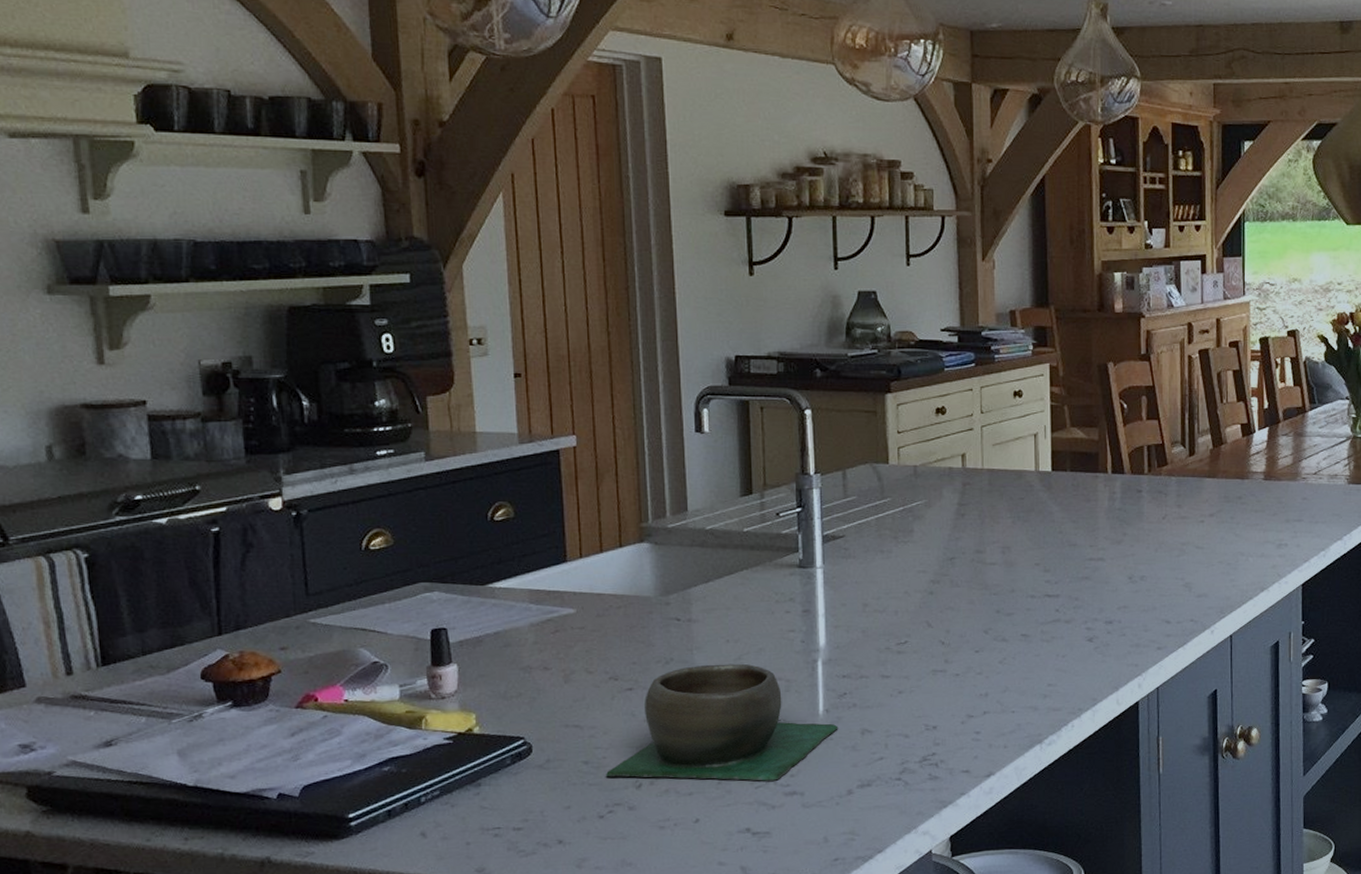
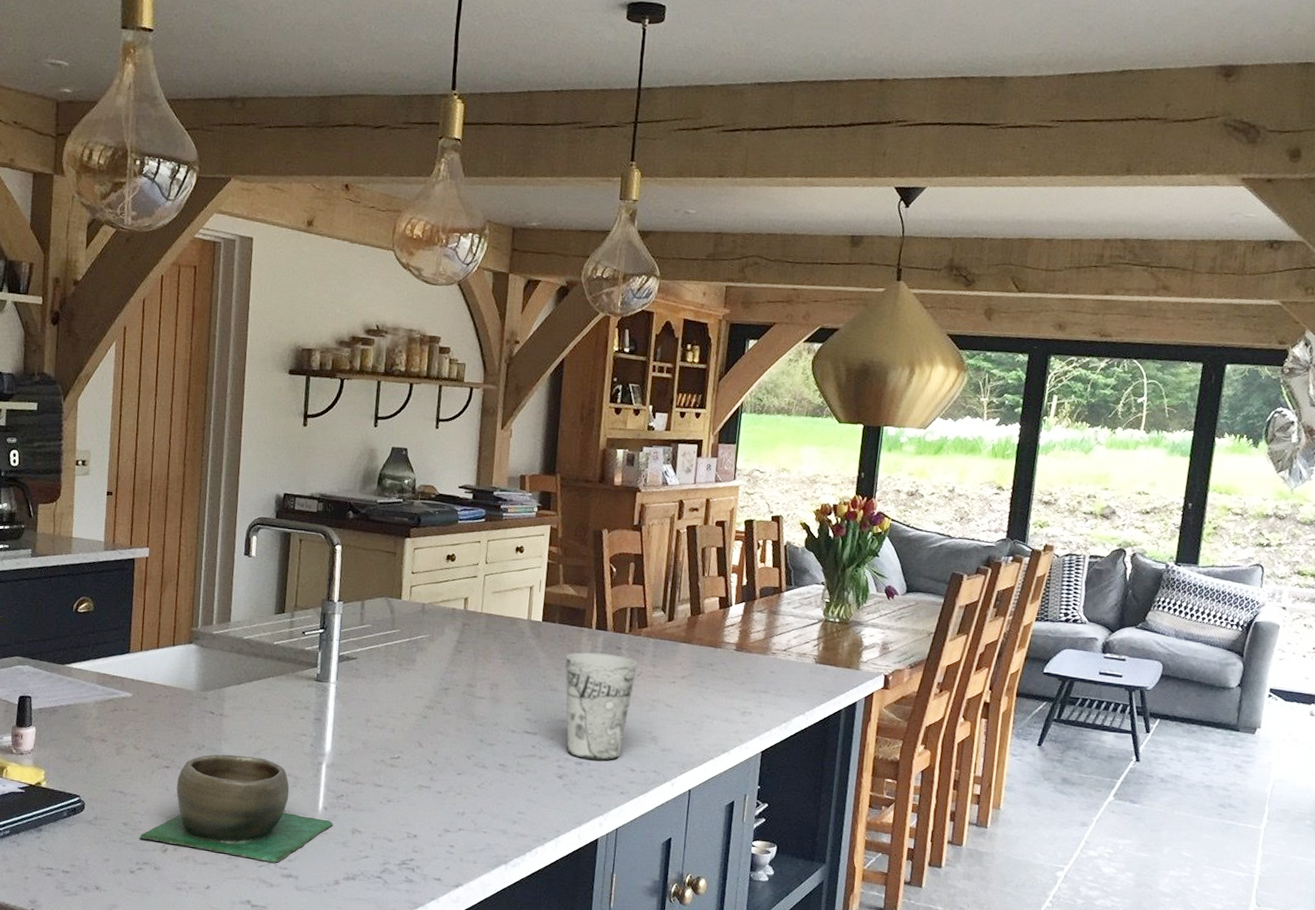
cup: none [1082,499,1161,618] -> present [565,652,638,761]

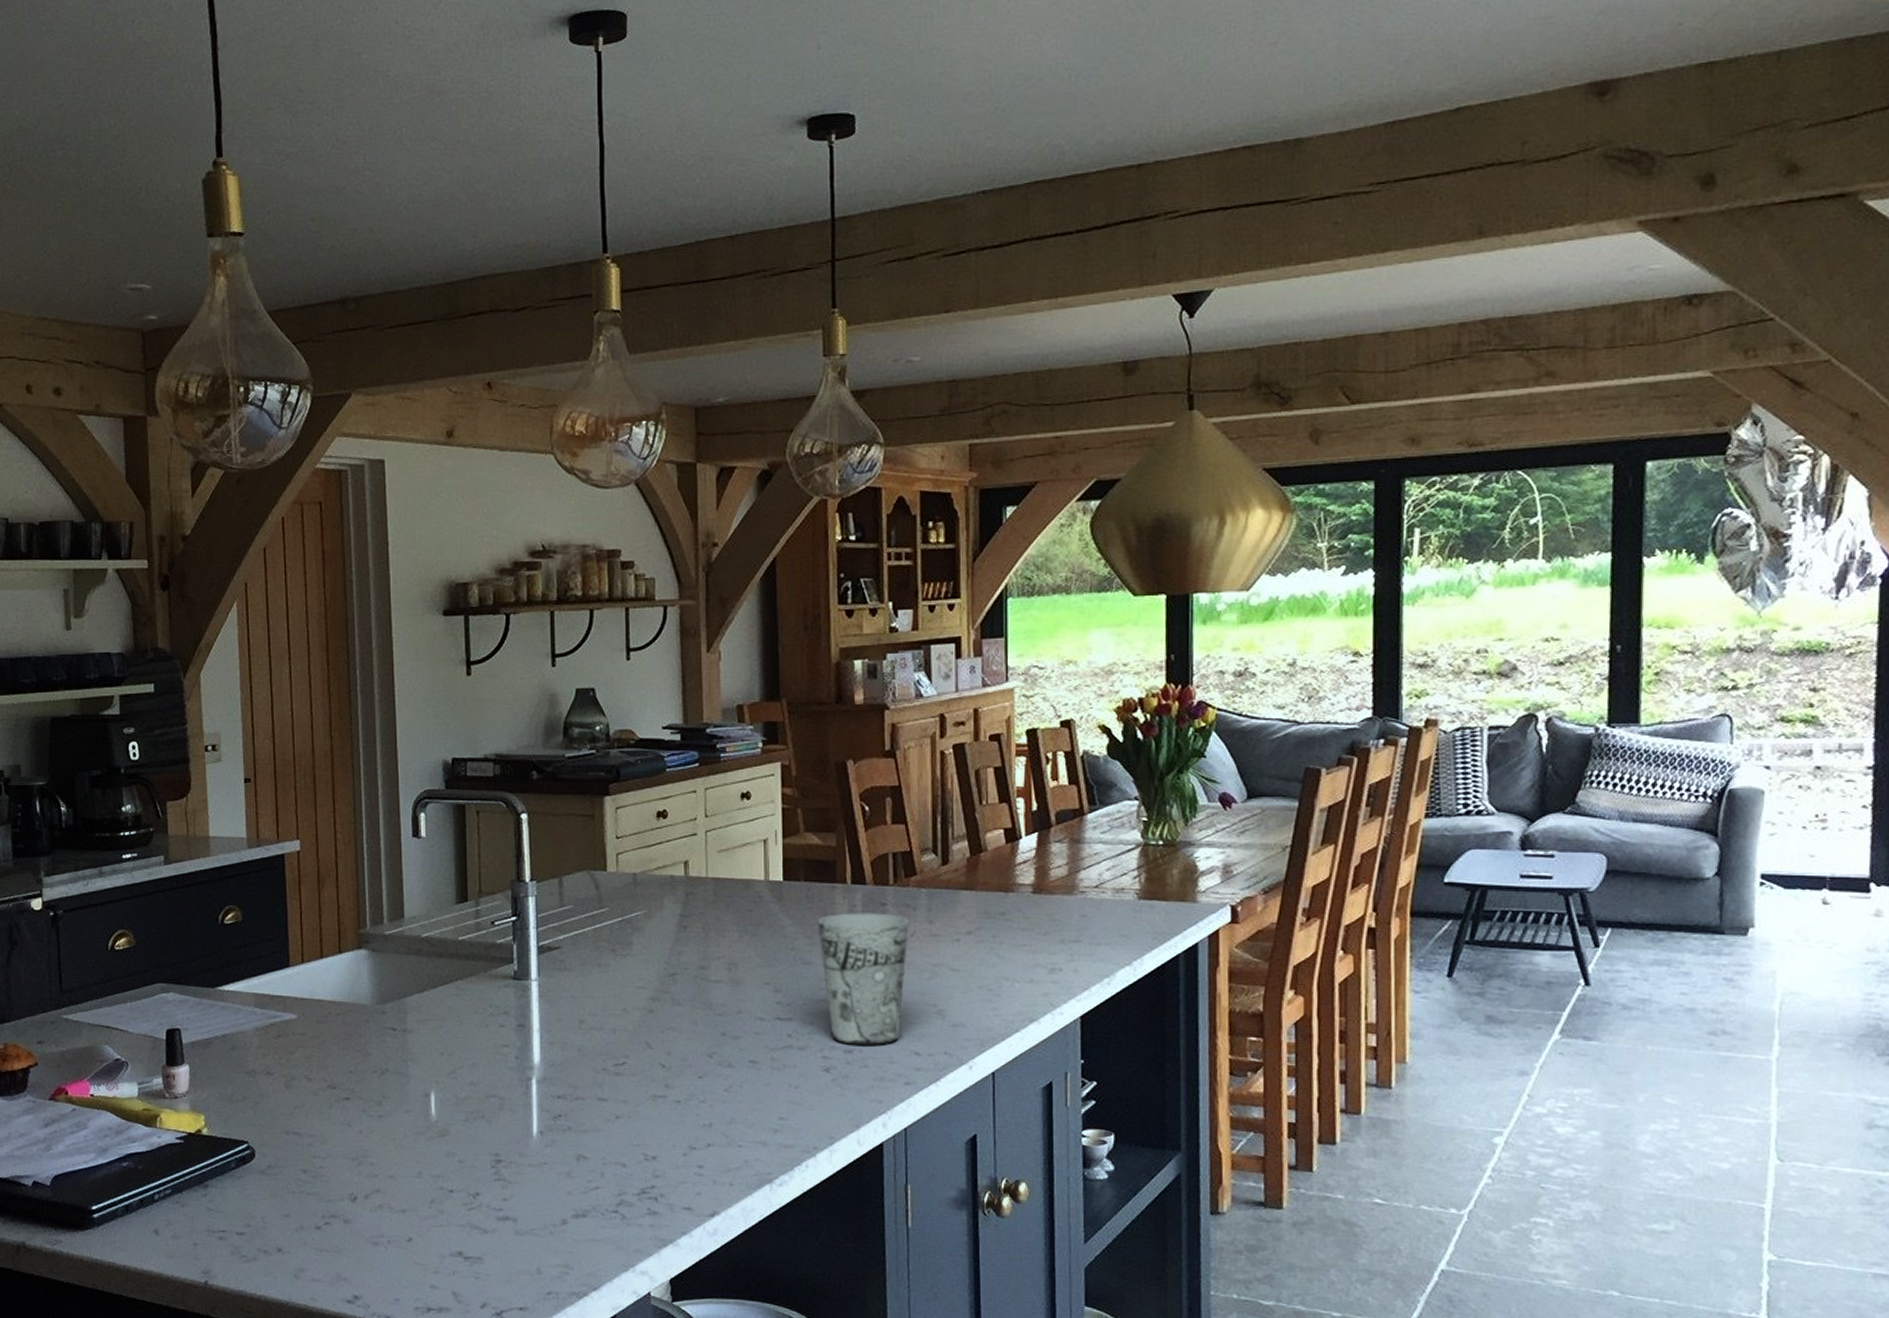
bowl: present [140,754,334,863] -> none [323,1077,553,1204]

